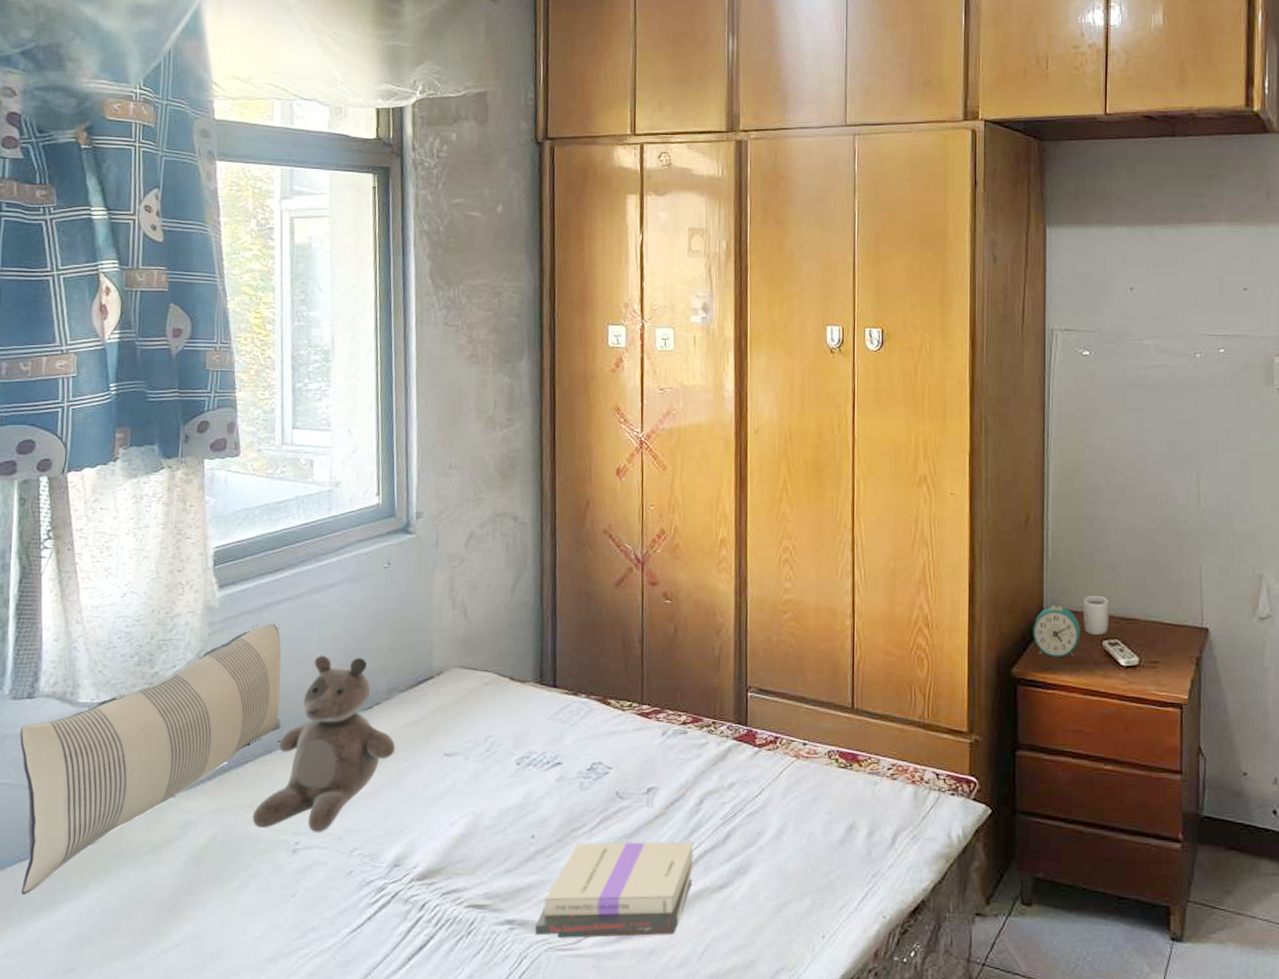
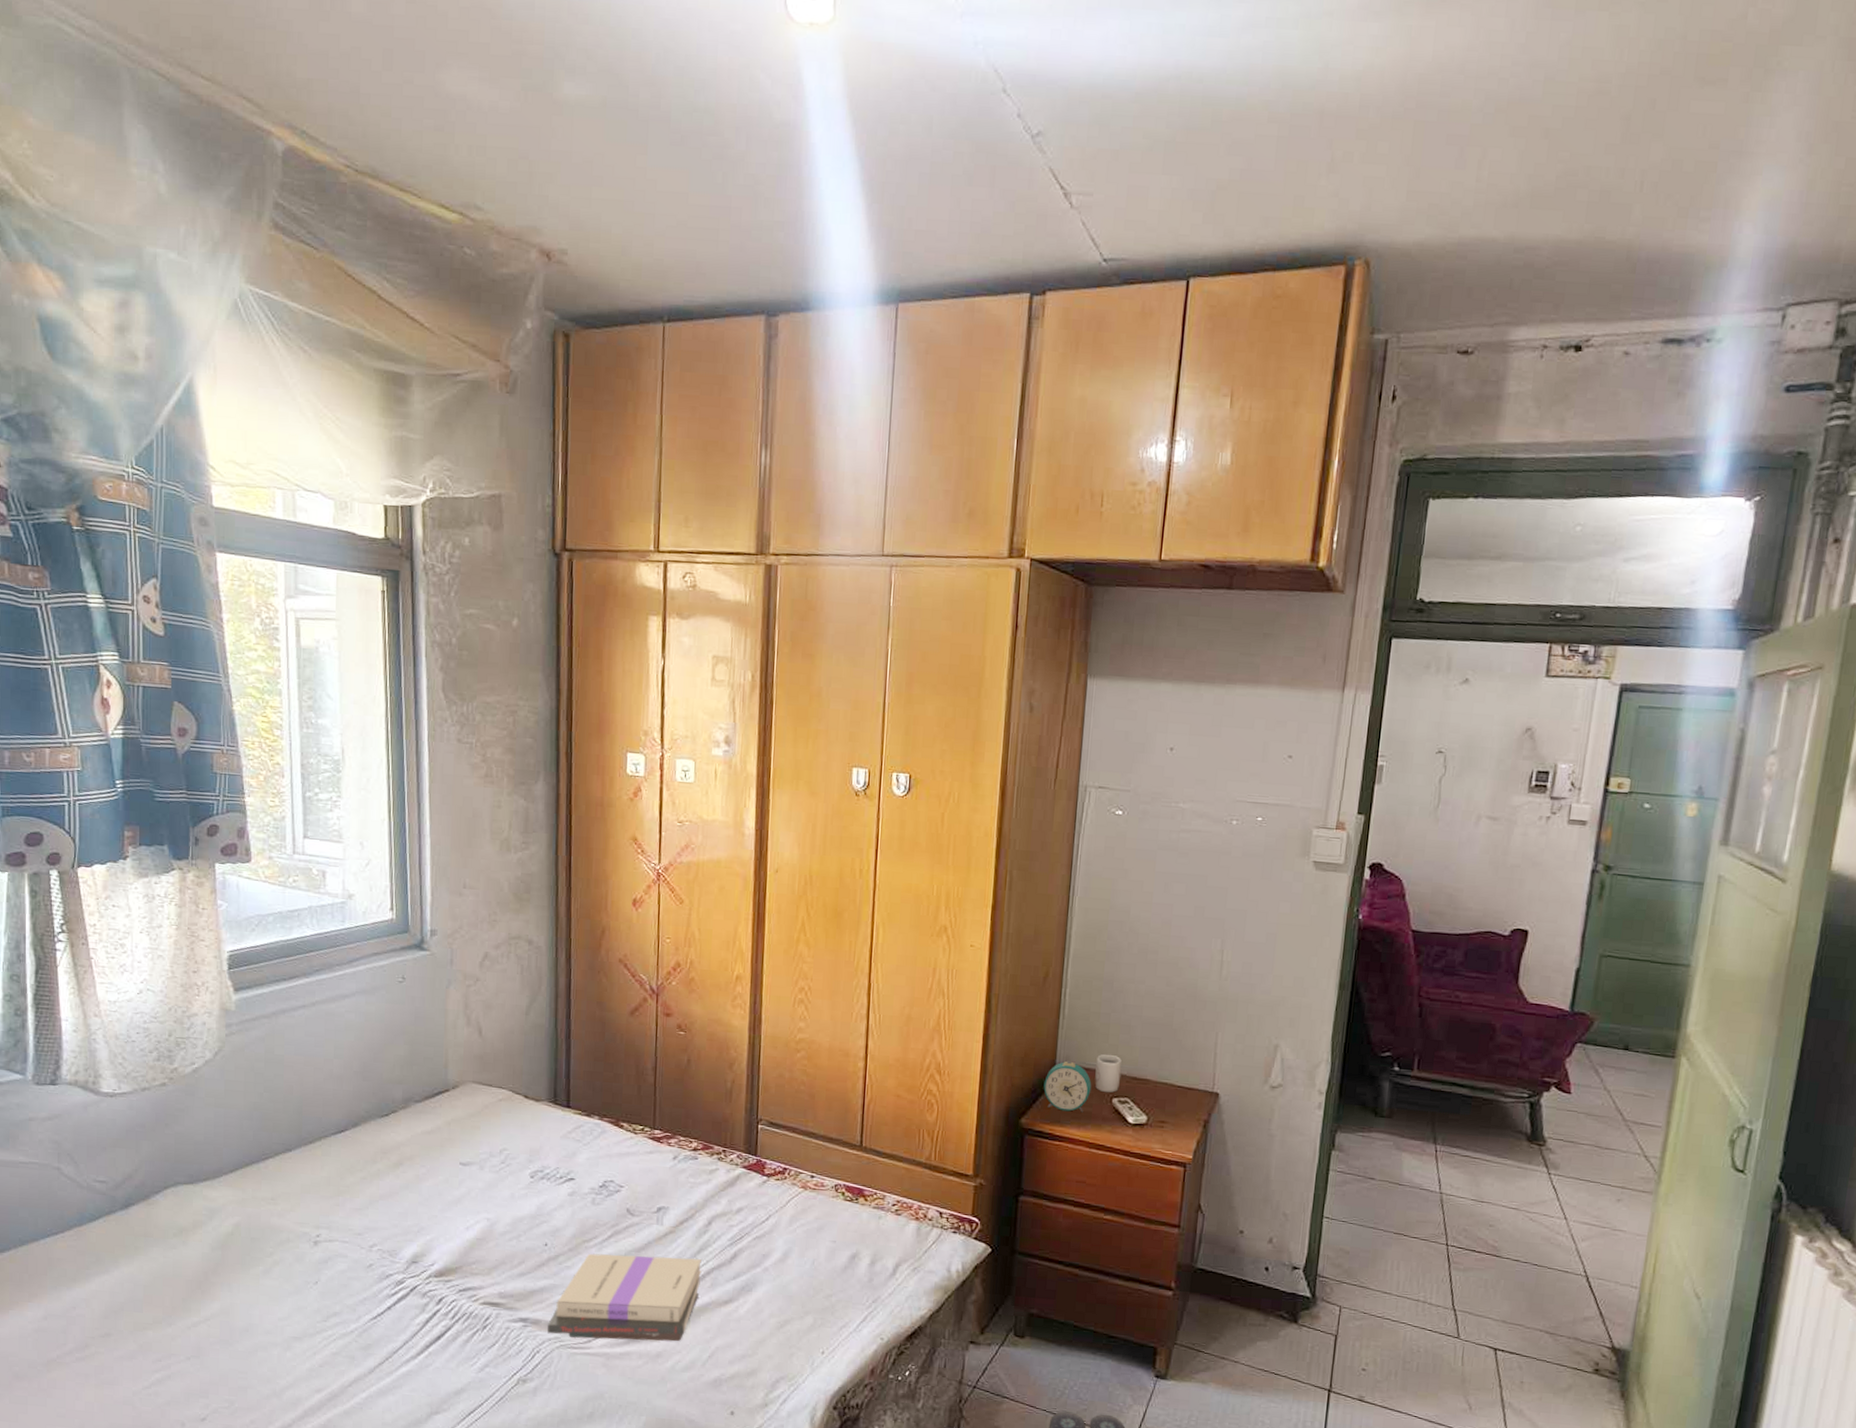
pillow: present [20,624,281,896] -> none [46,1028,300,1266]
stuffed animal: present [252,655,396,832] -> none [274,1062,413,1227]

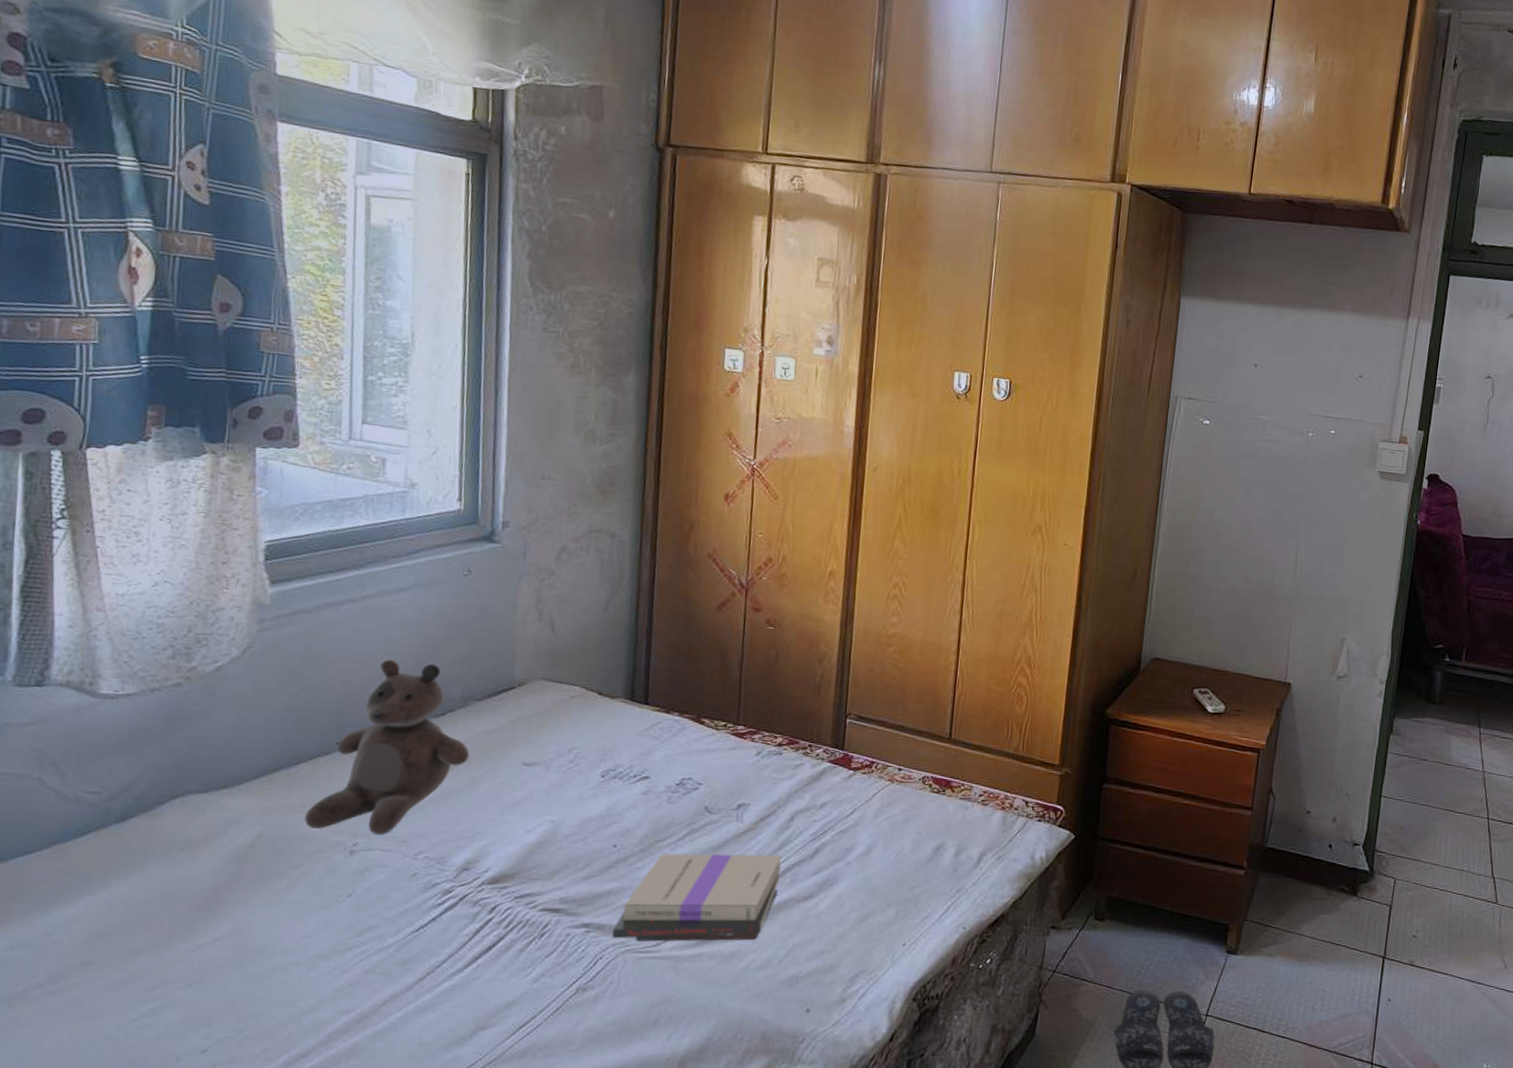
stuffed animal: none [274,1062,413,1227] -> present [304,659,470,835]
alarm clock: present [1043,1061,1092,1113] -> none [1129,654,1175,703]
mug: present [1095,1054,1122,1093] -> none [1177,647,1203,684]

